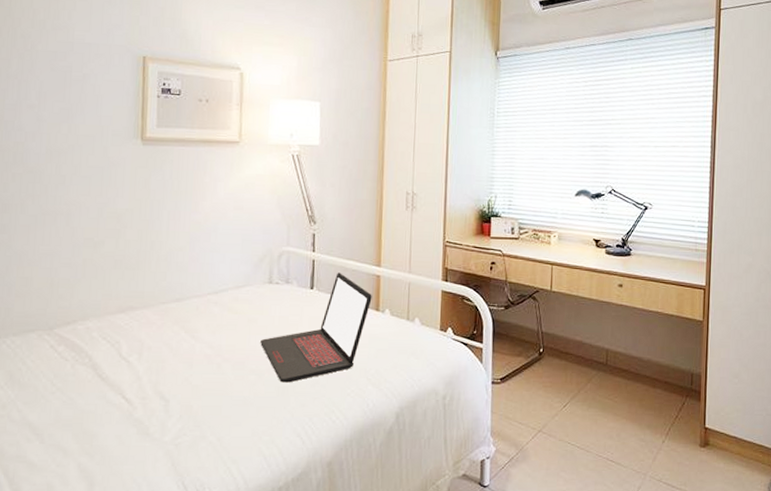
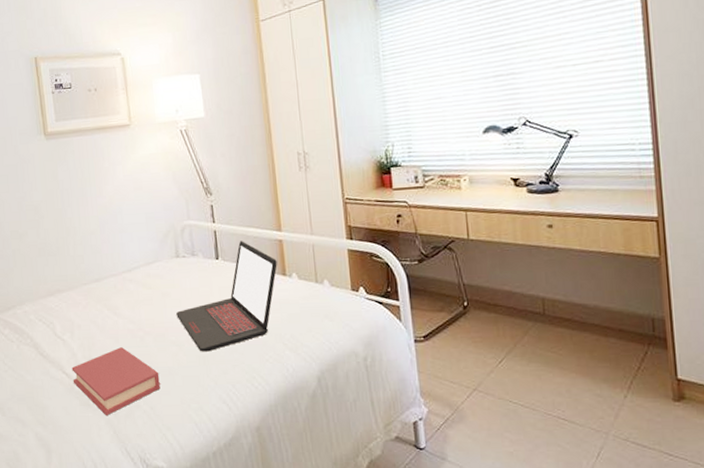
book: none [132,373,233,446] -> present [71,347,161,415]

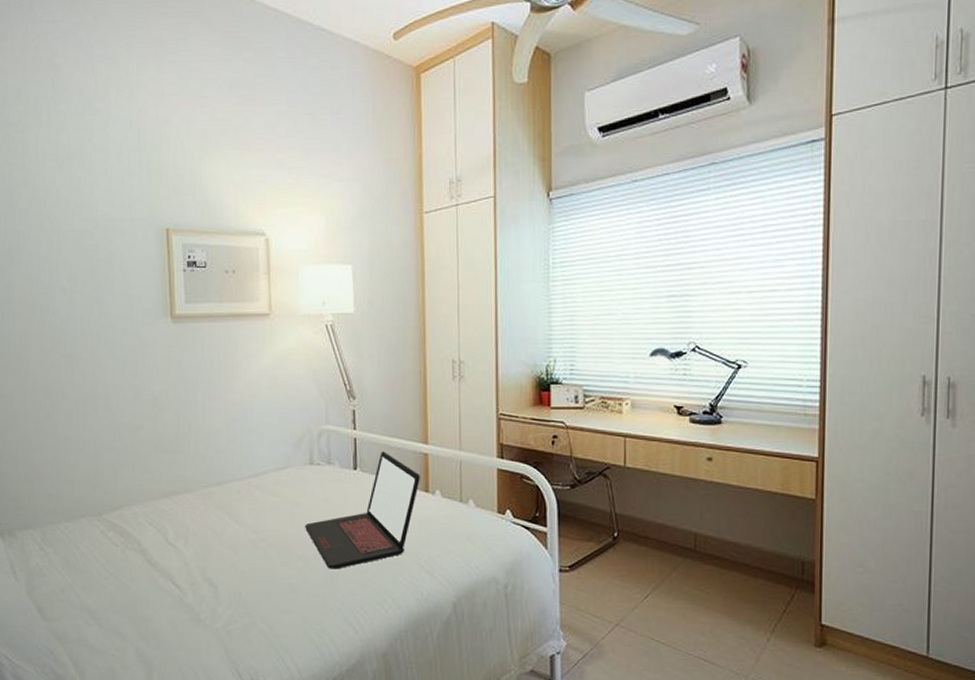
book: present [71,347,161,415] -> none [182,559,281,632]

